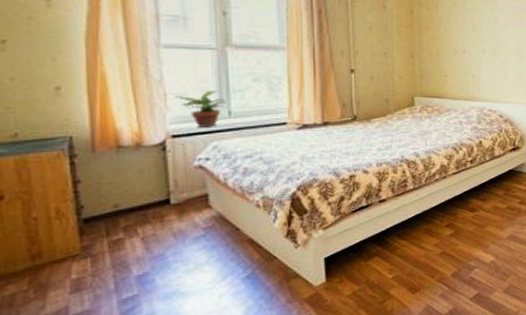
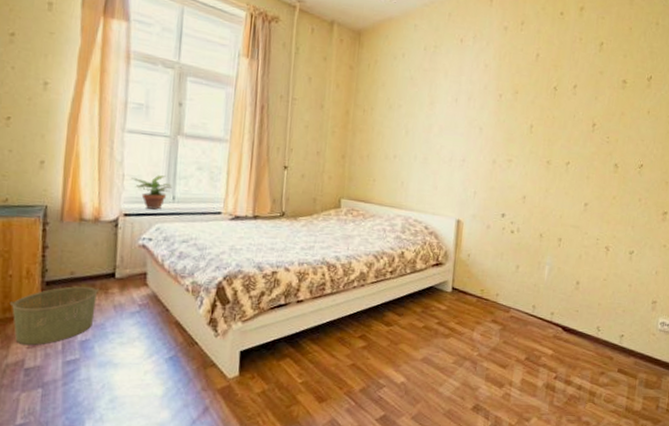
basket: none [38,217,153,291] -> present [9,286,100,346]

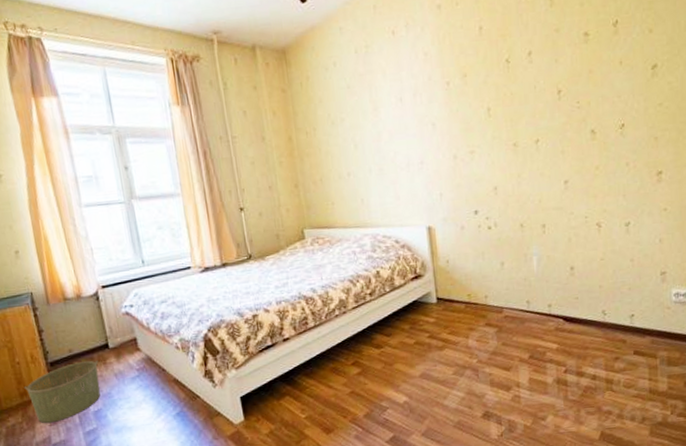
potted plant: present [131,175,172,210] -> none [99,242,139,277]

